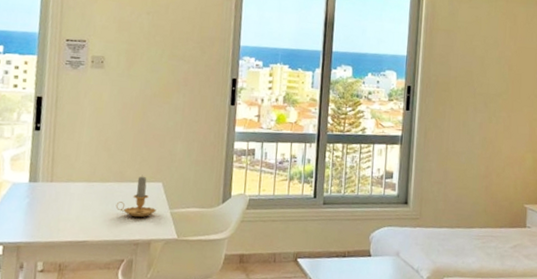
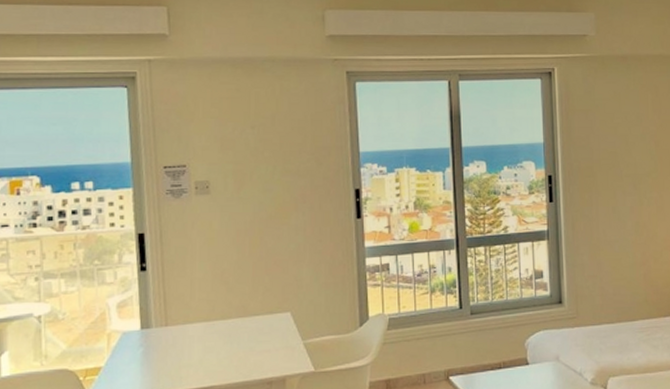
candle: present [115,174,157,218] -> none [242,306,288,354]

